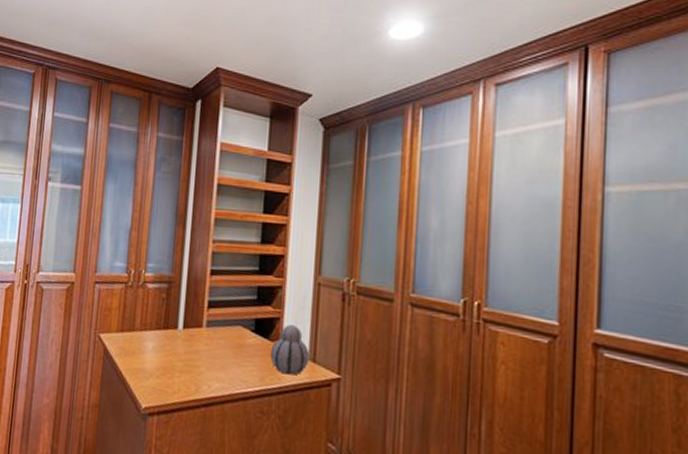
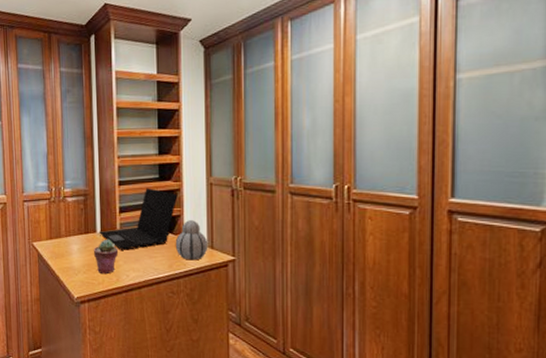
potted succulent: none [170,338,202,382] -> present [93,239,119,275]
laptop: none [180,281,279,354] -> present [98,188,178,250]

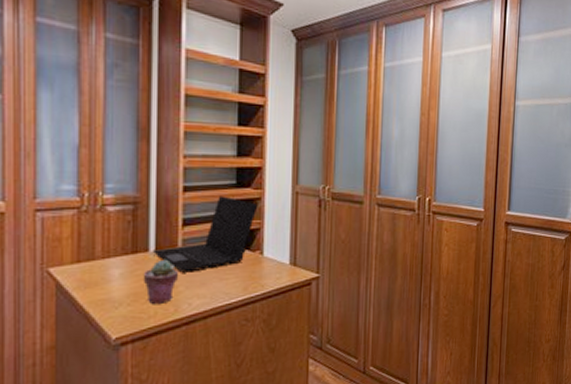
gourd: present [175,220,208,261] -> none [252,234,291,281]

